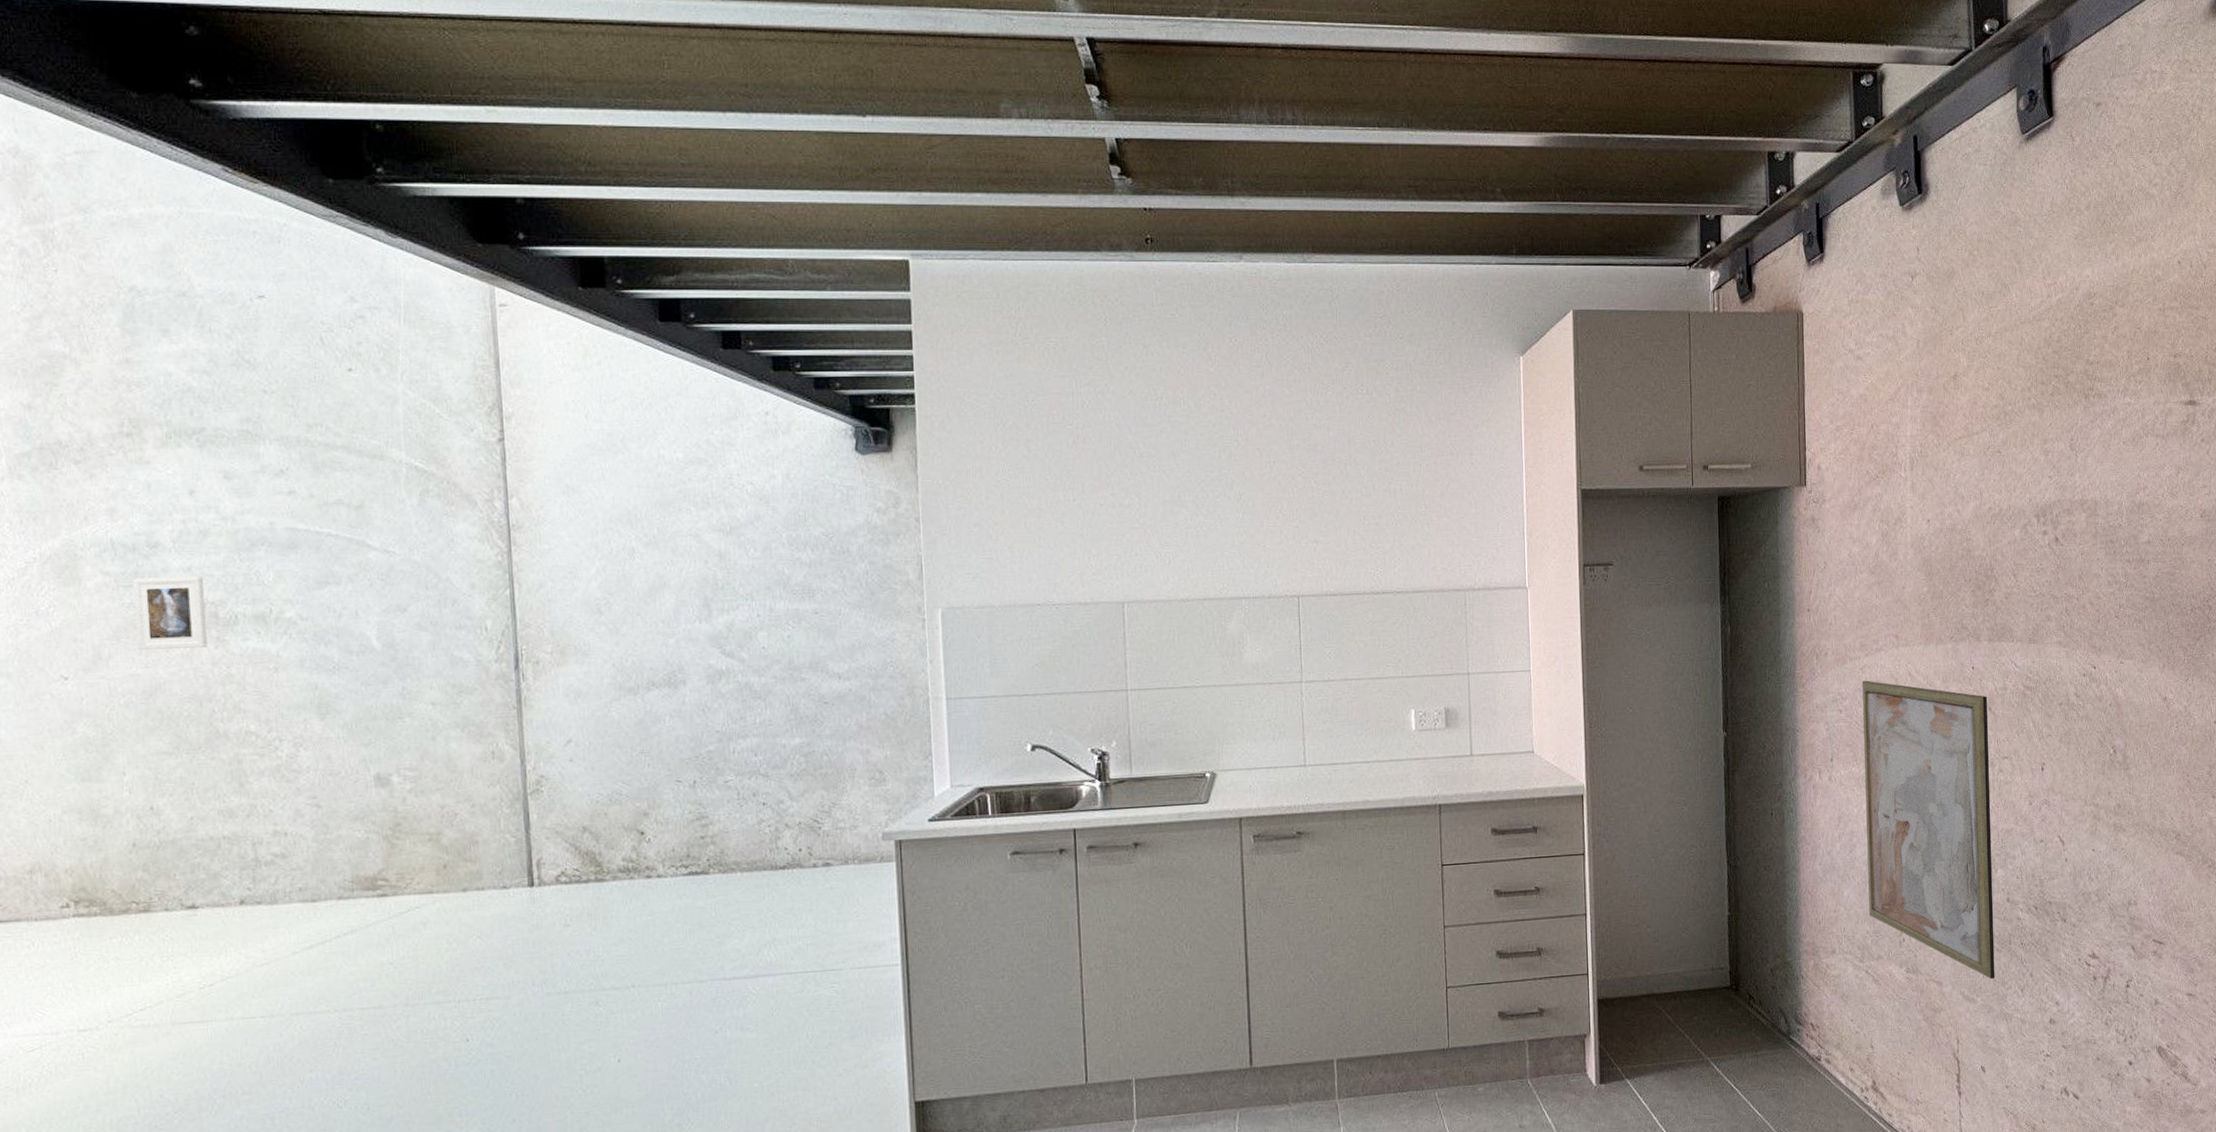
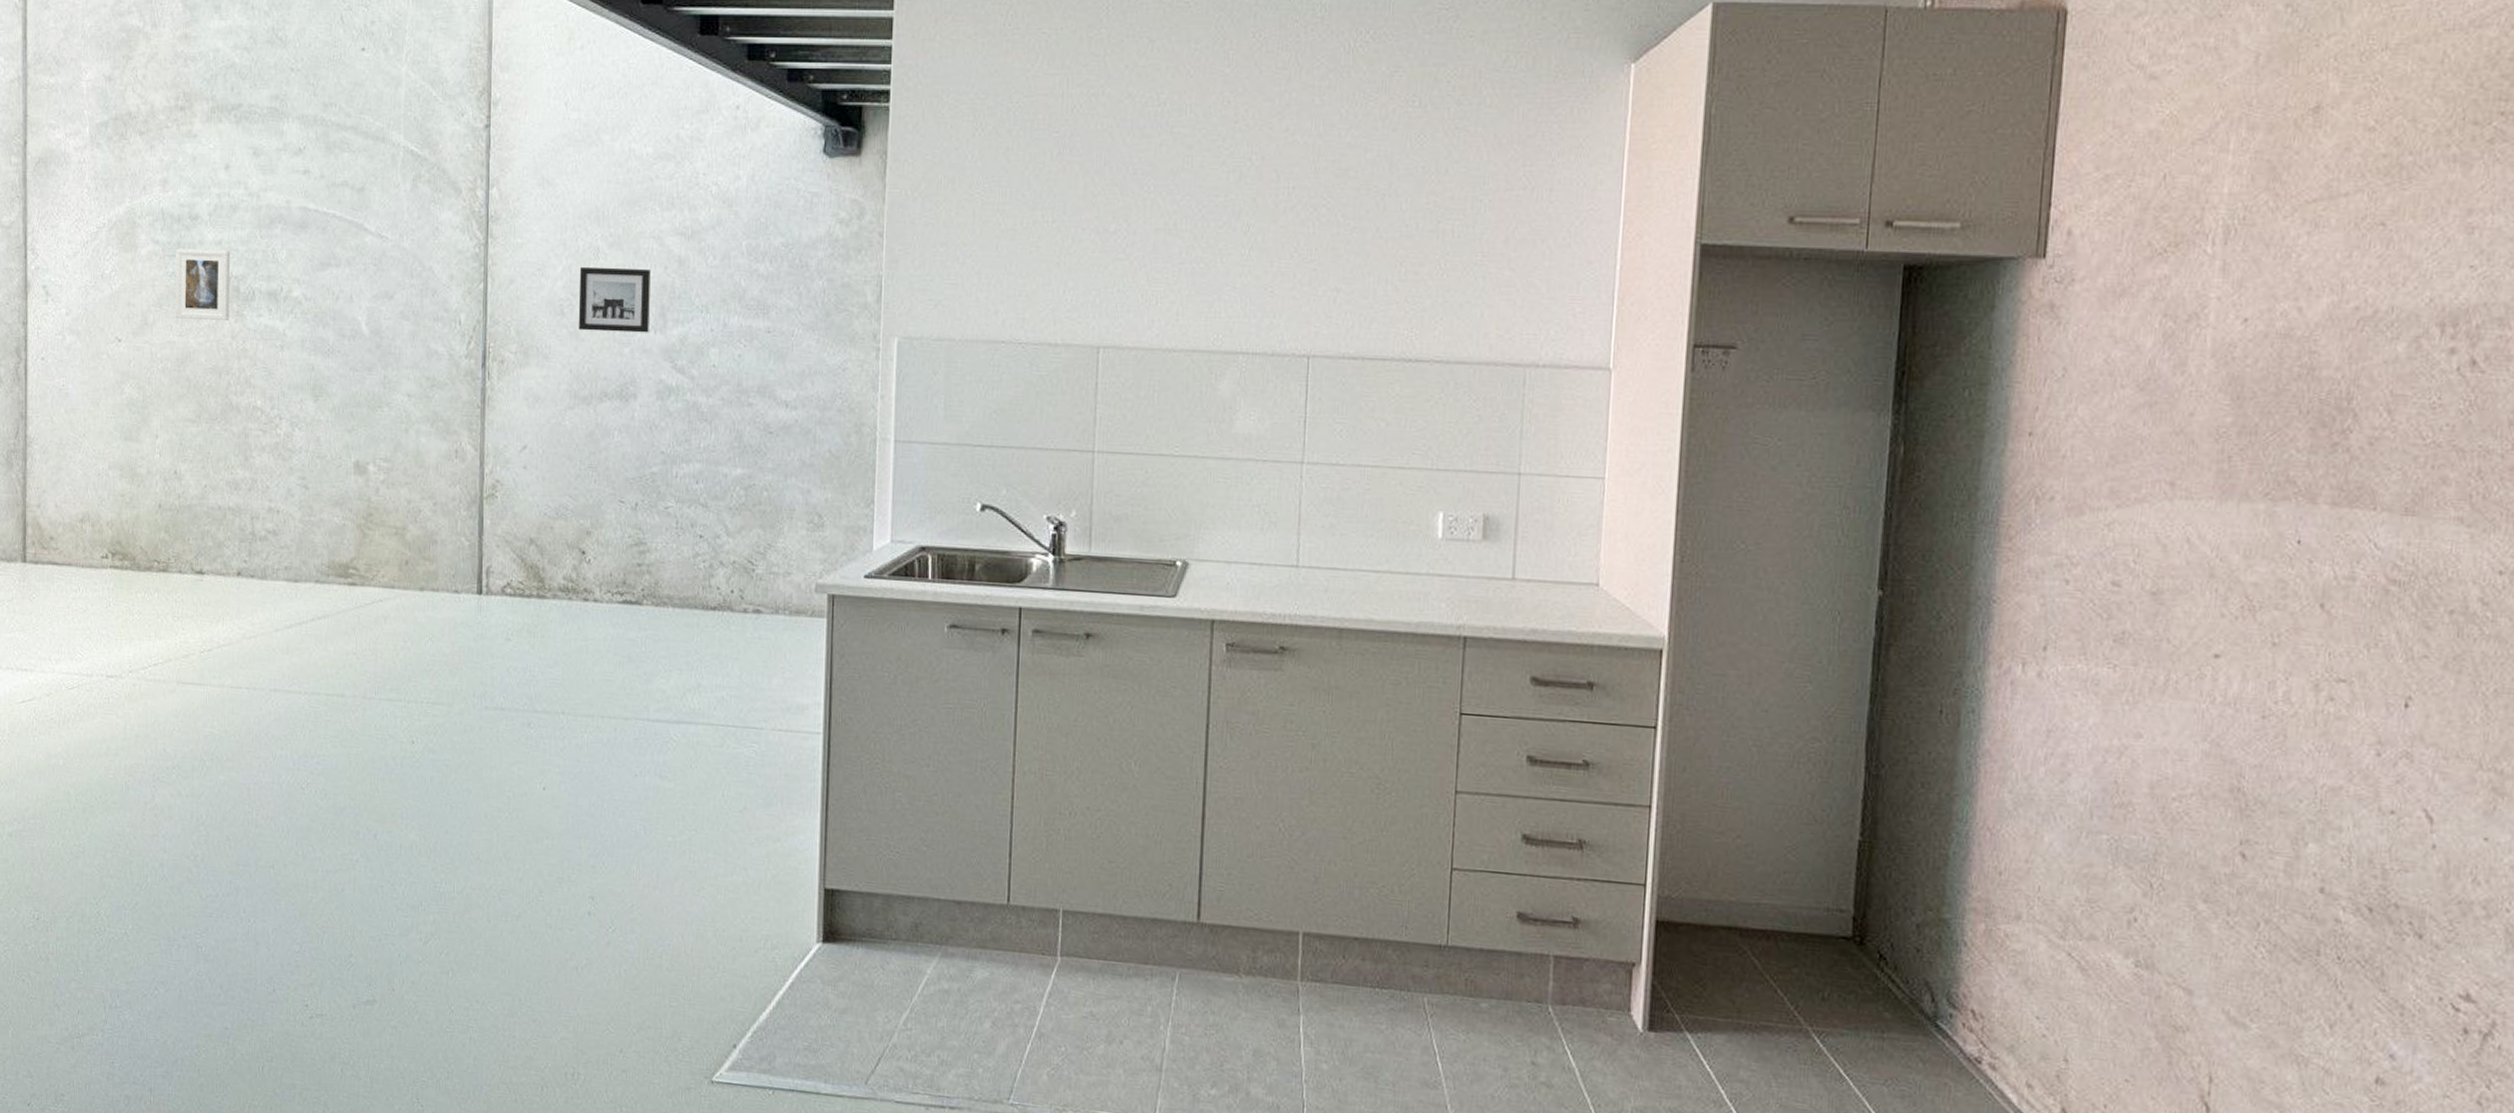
wall art: none [614,565,694,626] -> present [578,266,651,333]
wall art: present [1861,680,1995,980] -> none [2082,542,2320,1002]

